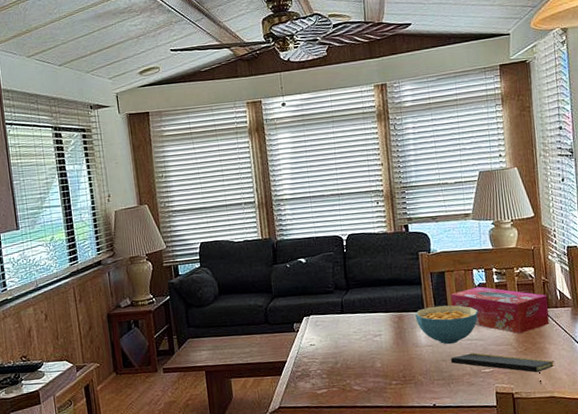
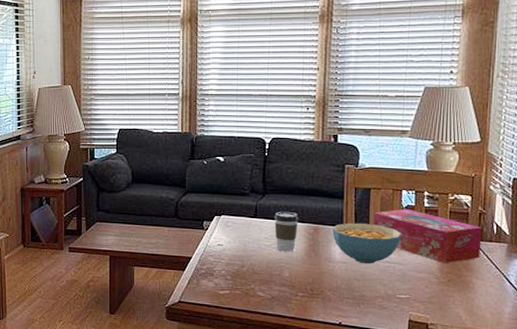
coffee cup: none [360,303,384,344] -> present [274,211,299,252]
notepad: present [451,352,555,384] -> none [365,276,479,319]

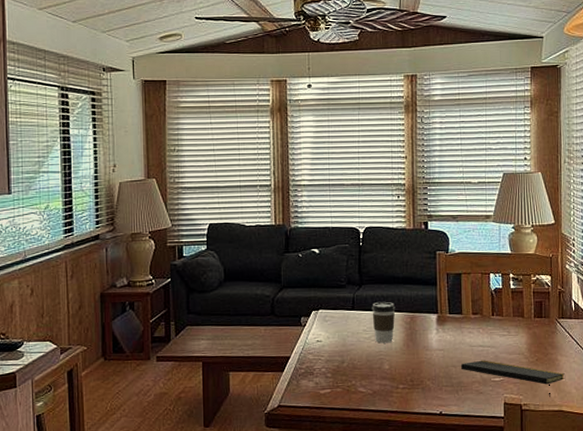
cereal bowl: present [332,222,401,265] -> none [428,308,492,350]
notepad: none [365,276,479,319] -> present [461,360,565,397]
tissue box: present [373,208,483,264] -> none [465,291,563,344]

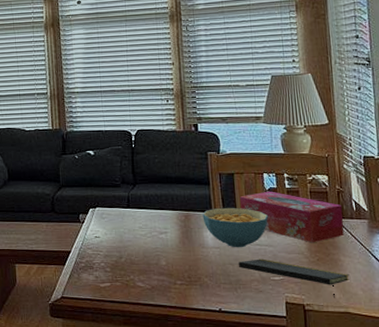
coffee cup: present [372,301,396,344] -> none [146,200,170,240]
cereal bowl: none [428,308,492,350] -> present [202,207,268,248]
tissue box: none [465,291,563,344] -> present [239,191,344,243]

